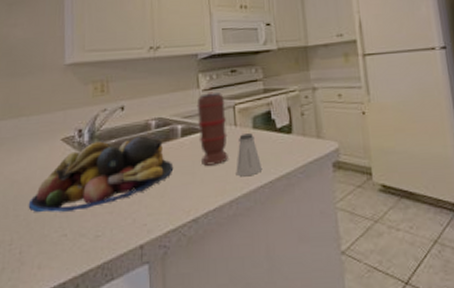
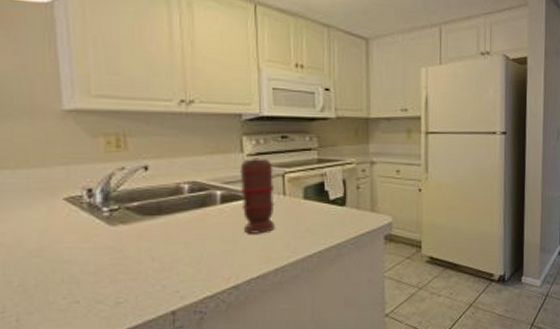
fruit bowl: present [28,136,174,213] -> none [23,200,211,279]
saltshaker: present [236,133,263,177] -> none [283,204,312,246]

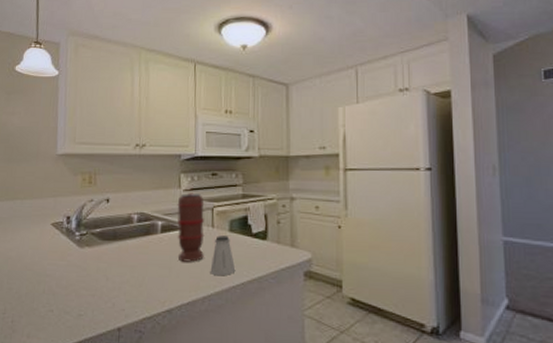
saltshaker: none [283,204,312,246] -> present [210,236,236,276]

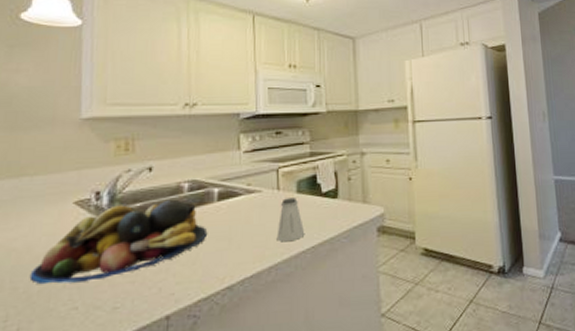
fruit bowl: none [20,228,152,290] -> present [29,199,208,285]
spice grinder: present [177,192,205,262] -> none [236,154,269,231]

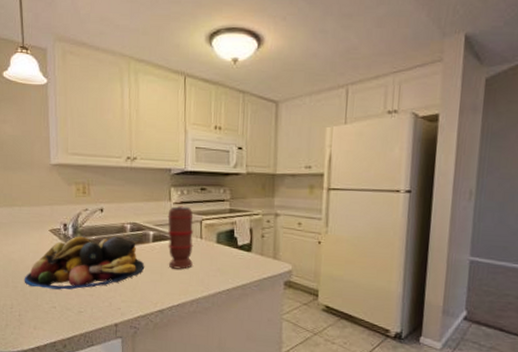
spice grinder: none [236,154,269,231] -> present [167,205,194,269]
saltshaker: present [276,198,305,242] -> none [198,246,222,283]

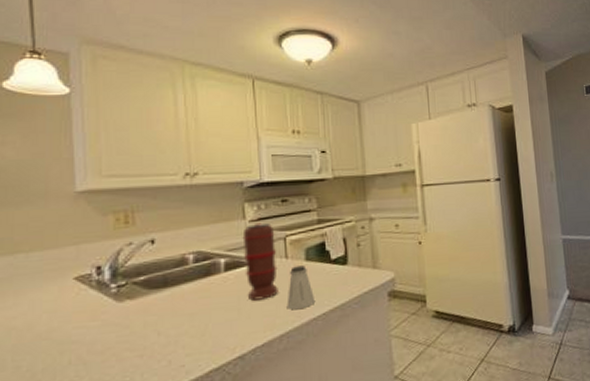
fruit bowl: present [24,236,145,290] -> none [32,271,216,363]
saltshaker: none [198,246,222,283] -> present [286,265,316,310]

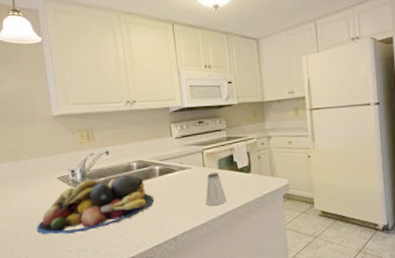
fruit bowl: none [32,271,216,363] -> present [36,175,155,235]
spice grinder: present [242,223,278,301] -> none [171,139,199,198]

